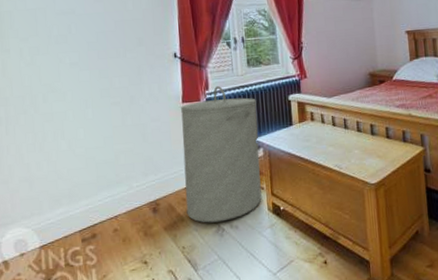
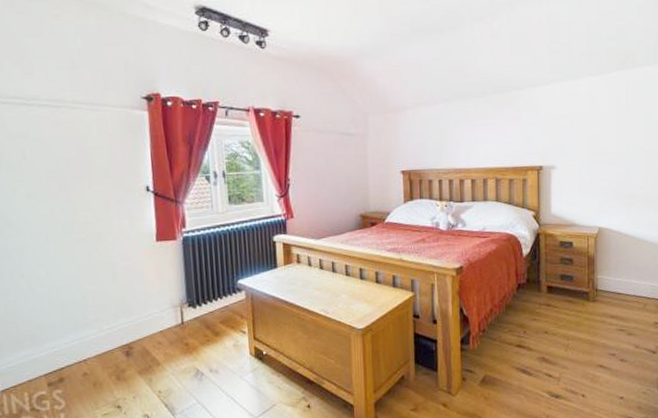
laundry hamper: present [181,85,262,223] -> none [155,223,243,367]

